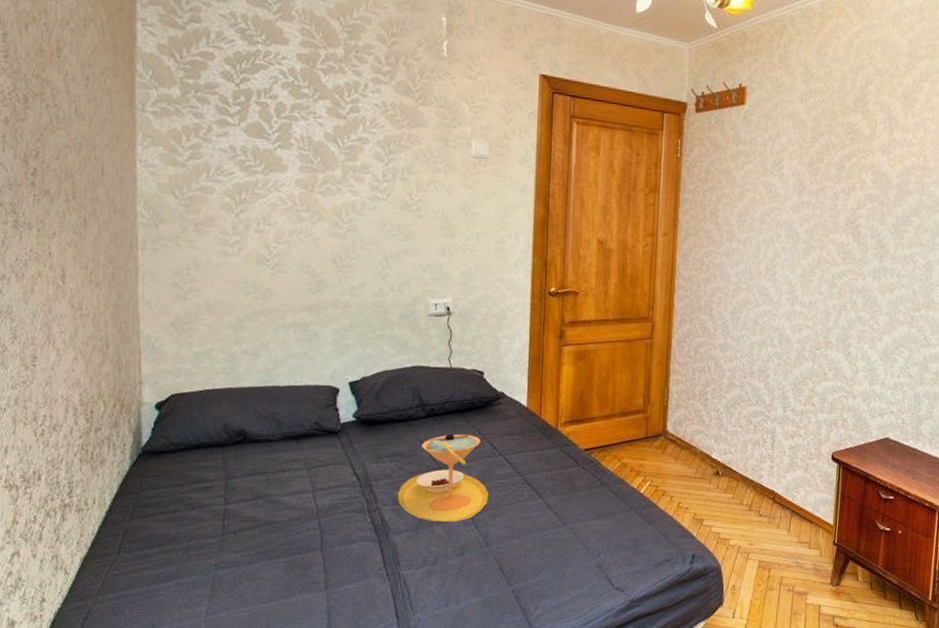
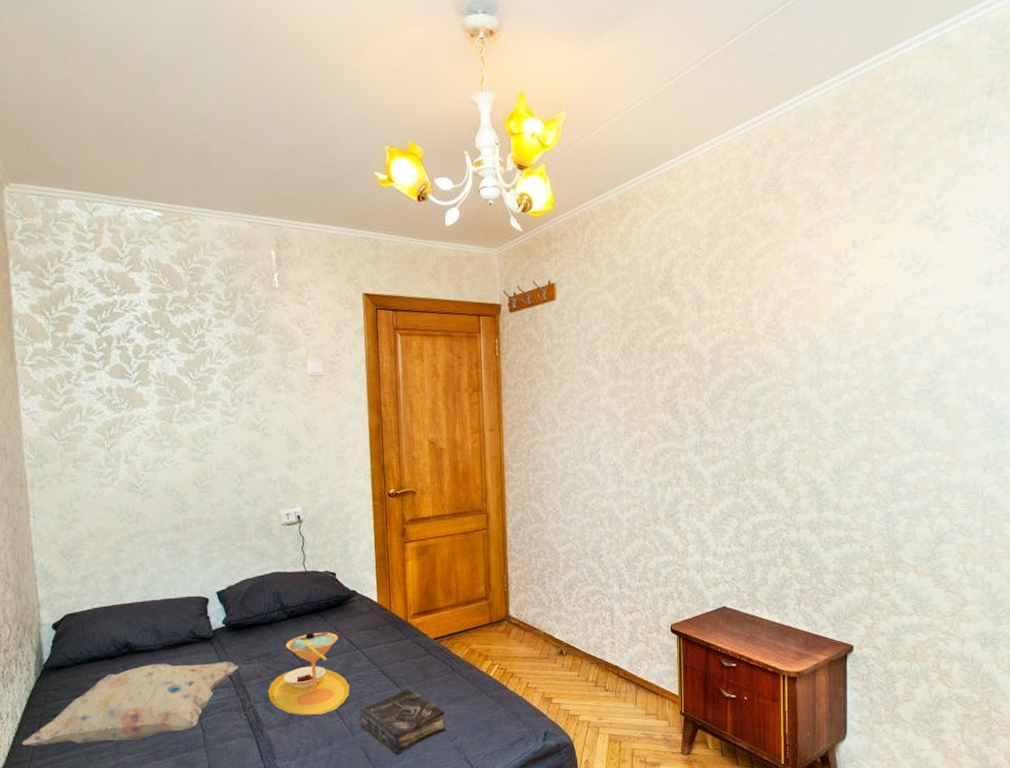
decorative pillow: none [109,455,367,538] -> present [22,661,239,746]
book: none [496,500,589,570] -> present [359,689,446,756]

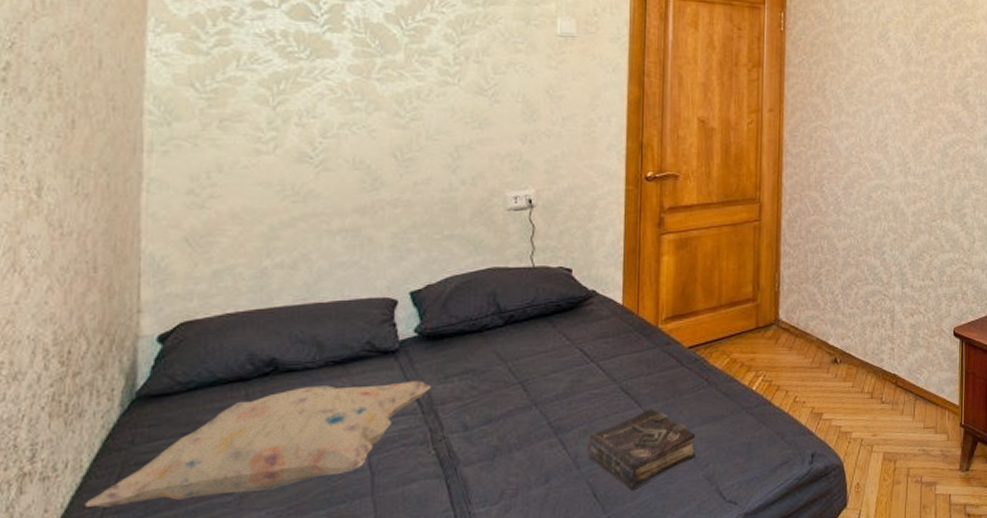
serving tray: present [268,632,350,715] -> none [469,341,578,446]

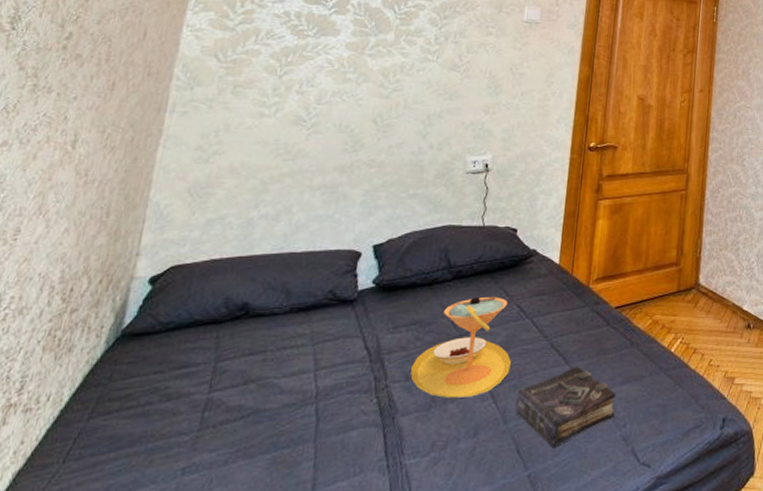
decorative pillow: present [85,381,432,508] -> none [57,330,382,442]
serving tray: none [469,341,578,446] -> present [410,296,511,398]

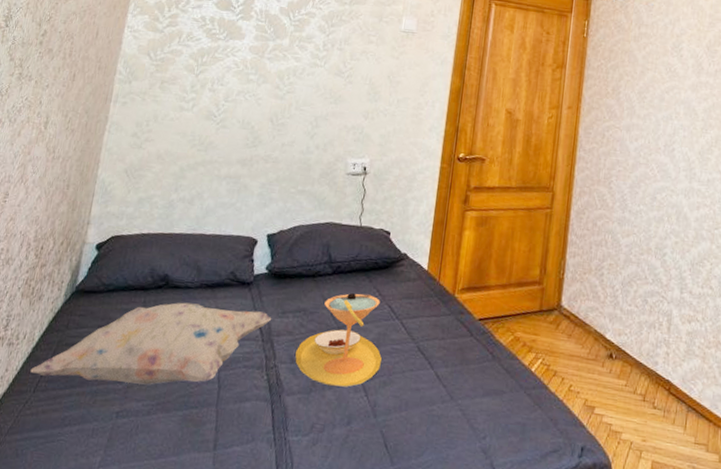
decorative pillow: none [57,330,382,442] -> present [30,302,272,385]
book: present [515,366,616,449] -> none [384,371,477,449]

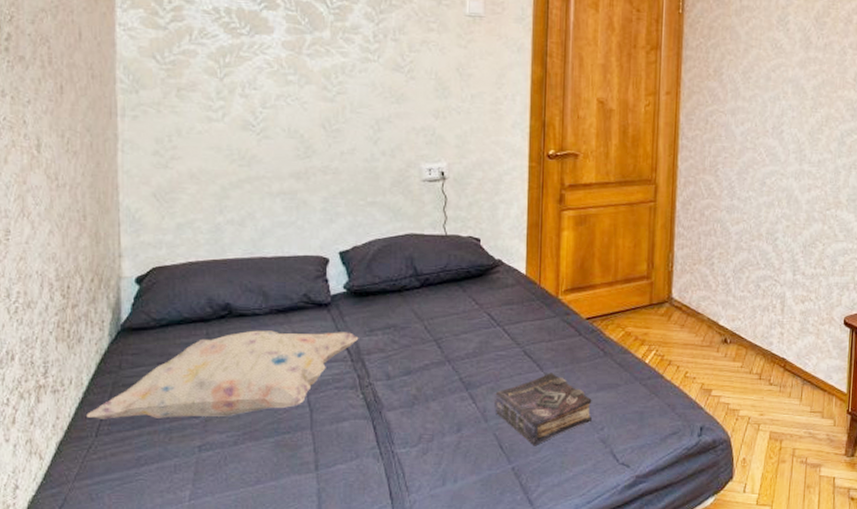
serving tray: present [295,292,382,387] -> none [391,304,486,397]
book: none [384,371,477,449] -> present [495,372,592,446]

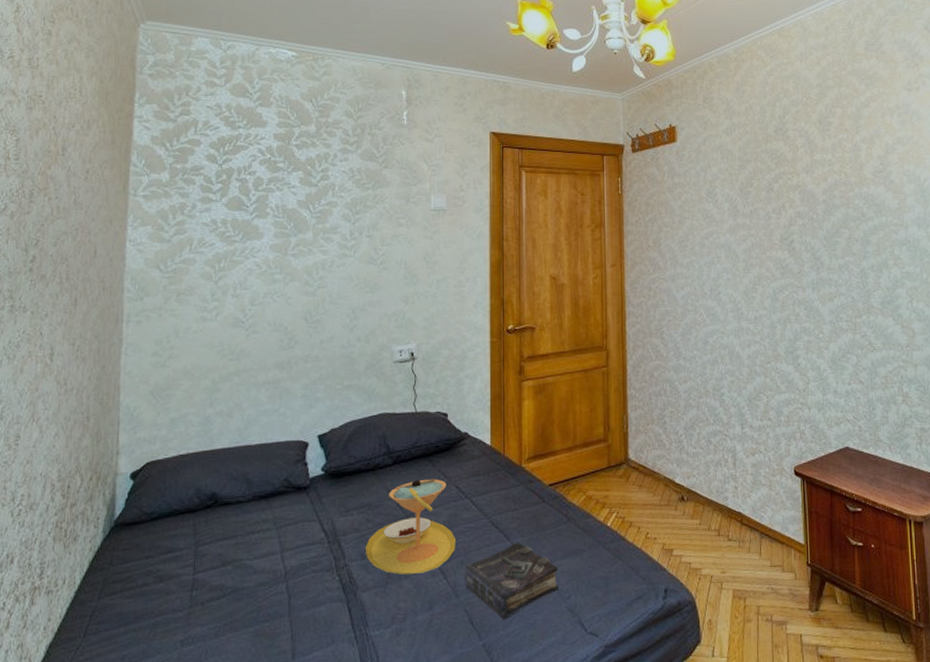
decorative pillow: present [86,330,359,419] -> none [76,514,336,619]
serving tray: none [391,304,486,397] -> present [366,478,455,575]

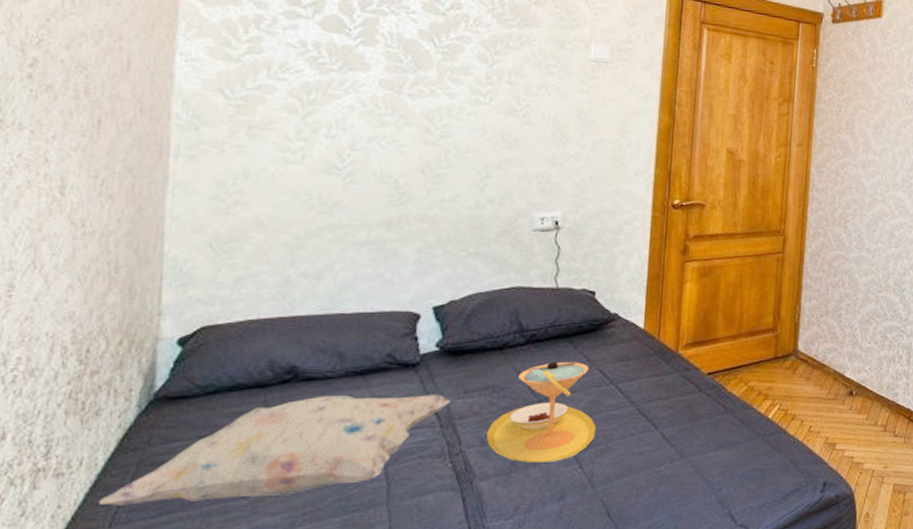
decorative pillow: none [76,514,336,619] -> present [99,395,451,506]
book: present [465,542,558,620] -> none [603,432,711,512]

